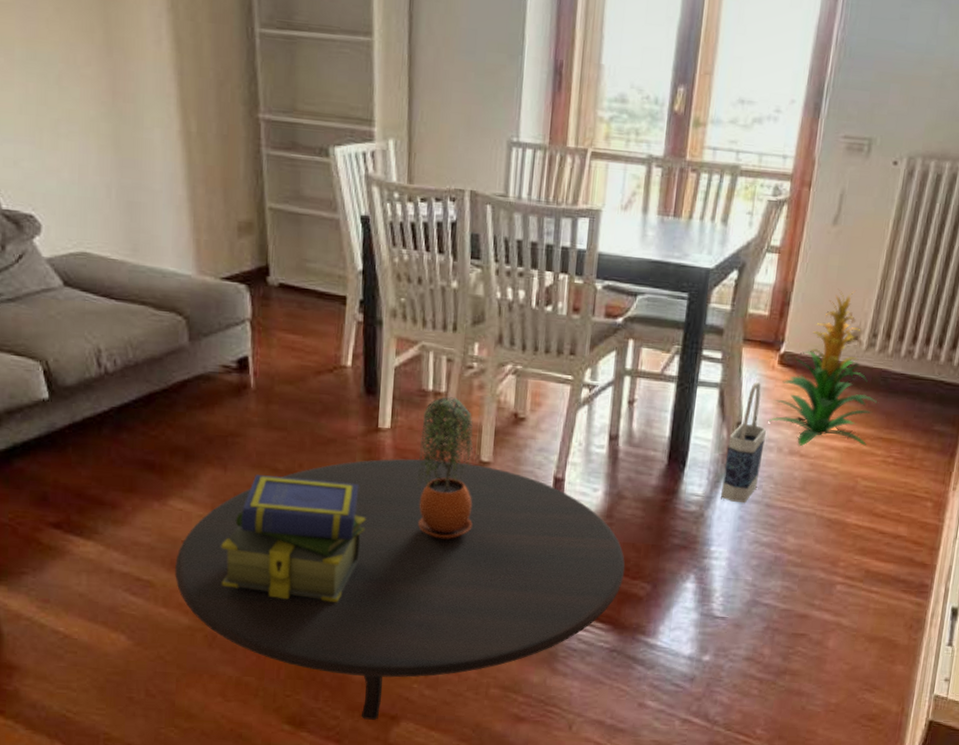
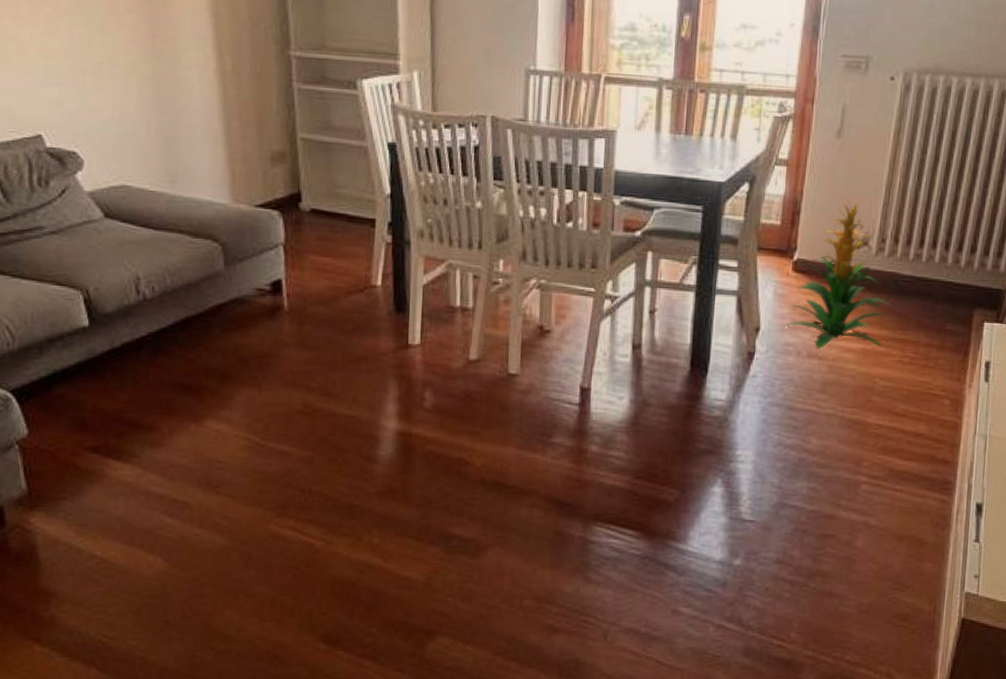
table: present [174,458,625,720] -> none [210,373,653,636]
stack of books: present [221,475,366,603] -> none [256,393,398,518]
potted plant: present [416,397,473,540] -> none [446,312,502,452]
bag: present [720,381,766,504] -> none [743,288,785,407]

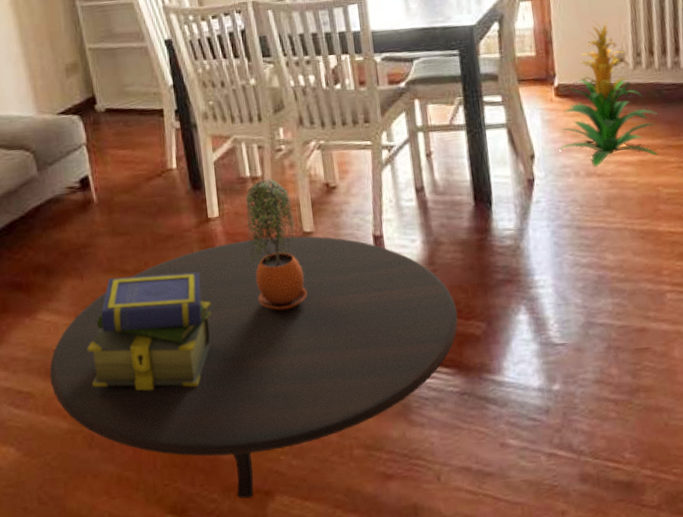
table: none [210,373,653,636] -> present [49,236,458,499]
stack of books: none [256,393,398,518] -> present [87,272,212,391]
potted plant: none [446,312,502,452] -> present [246,179,308,311]

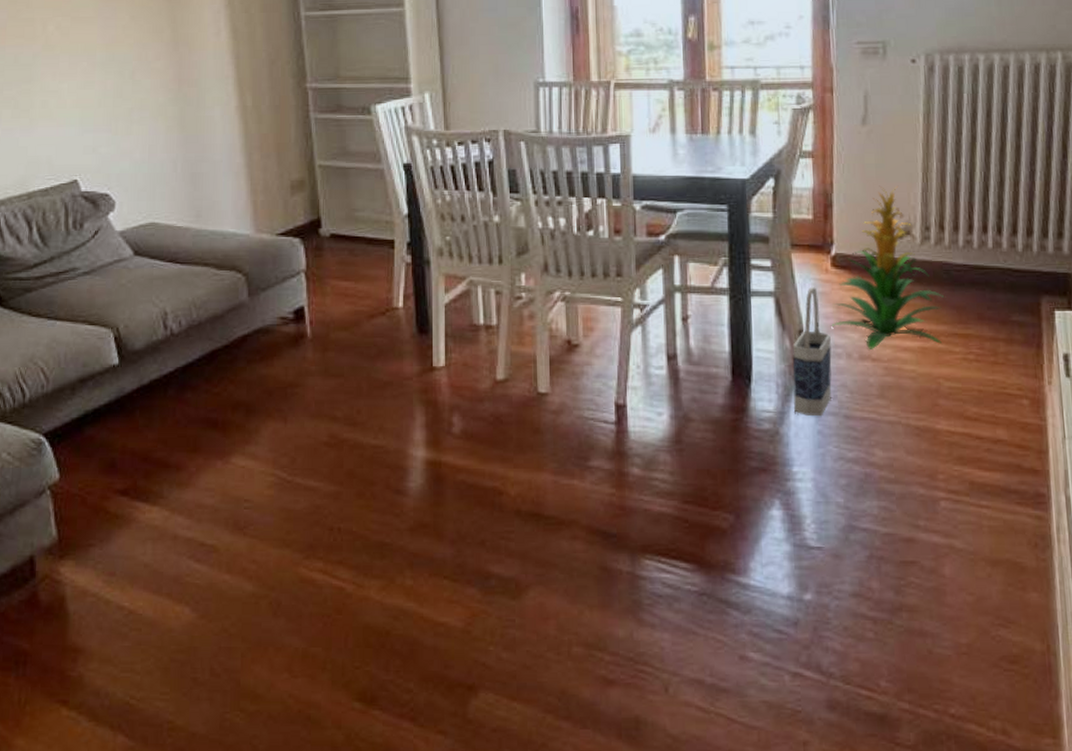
table: present [49,236,458,499] -> none [237,395,703,691]
stack of books: present [87,272,212,391] -> none [284,423,427,558]
potted plant: present [246,179,308,311] -> none [475,329,536,479]
bag: none [526,115,564,230] -> present [793,286,832,417]

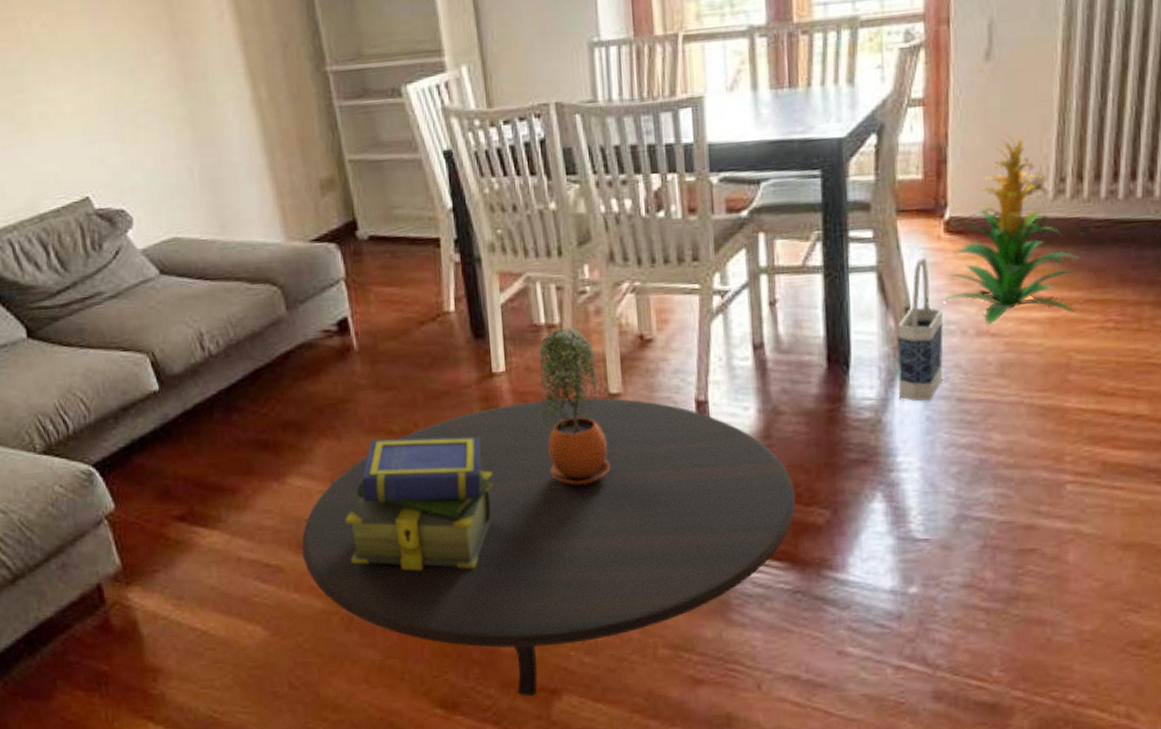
table: none [237,395,703,691] -> present [301,398,796,696]
stack of books: none [284,423,427,558] -> present [345,436,494,570]
potted plant: none [475,329,536,479] -> present [539,327,611,486]

